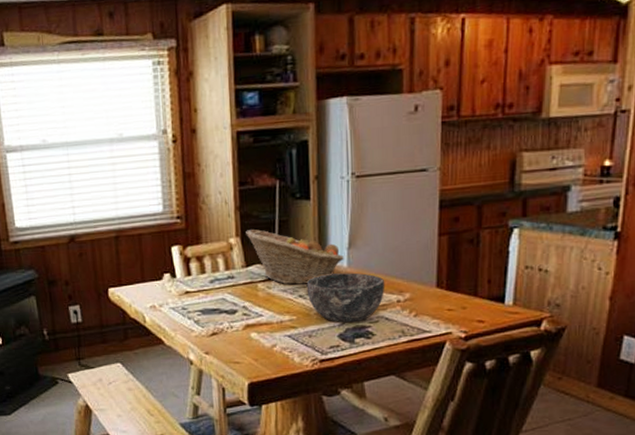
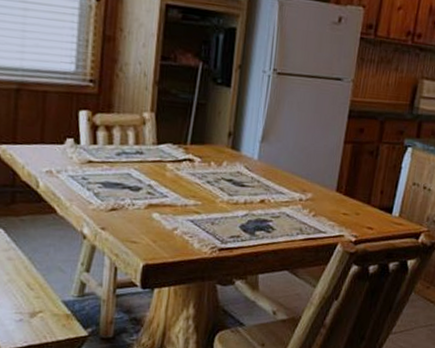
fruit basket: present [246,229,344,285] -> none [161,107,256,171]
bowl: present [306,272,385,323] -> none [215,163,291,215]

